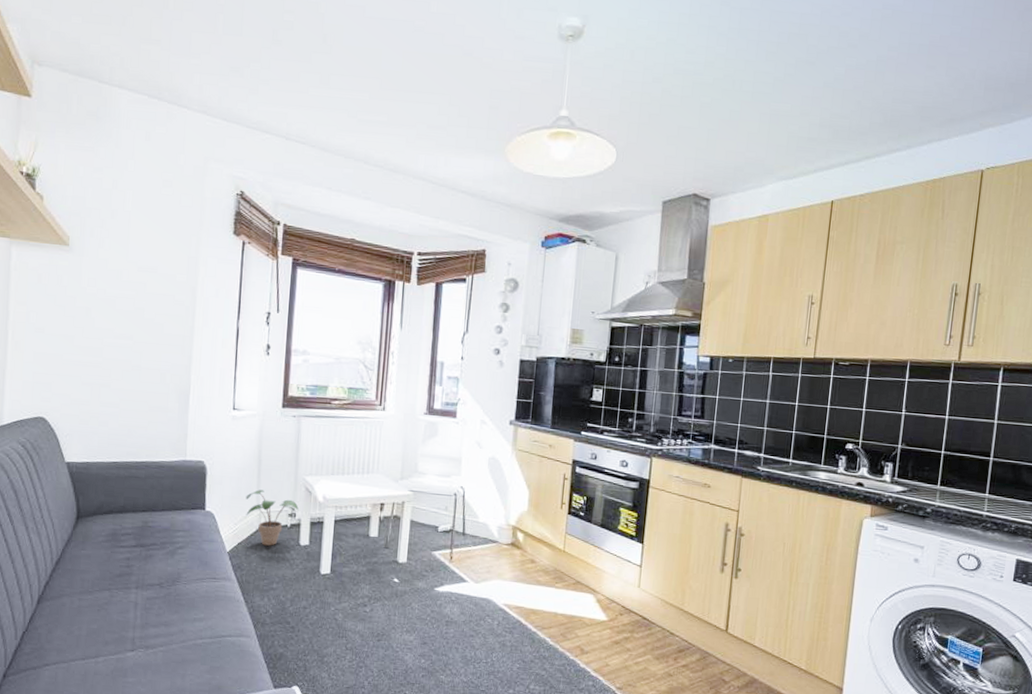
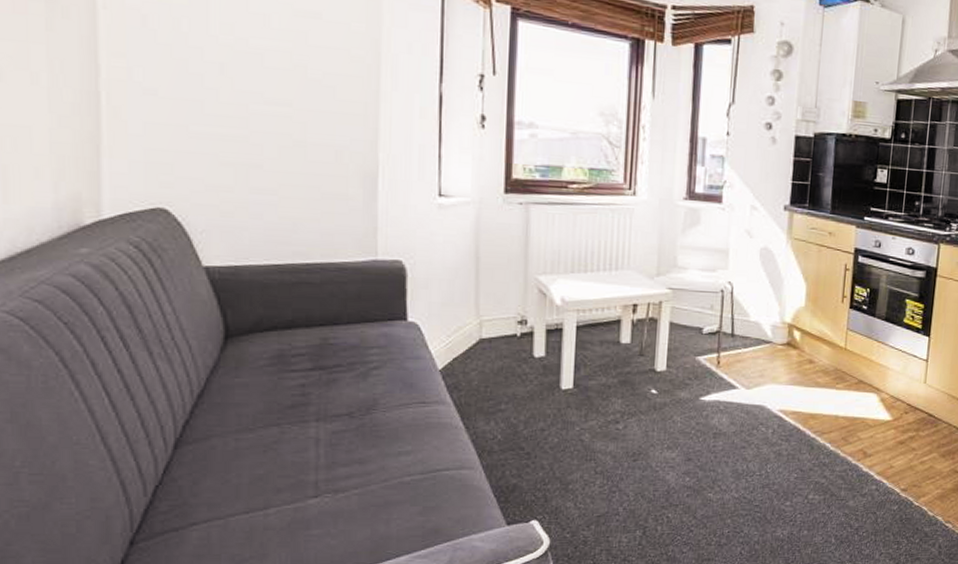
potted plant: present [246,489,299,546] -> none [461,293,531,360]

